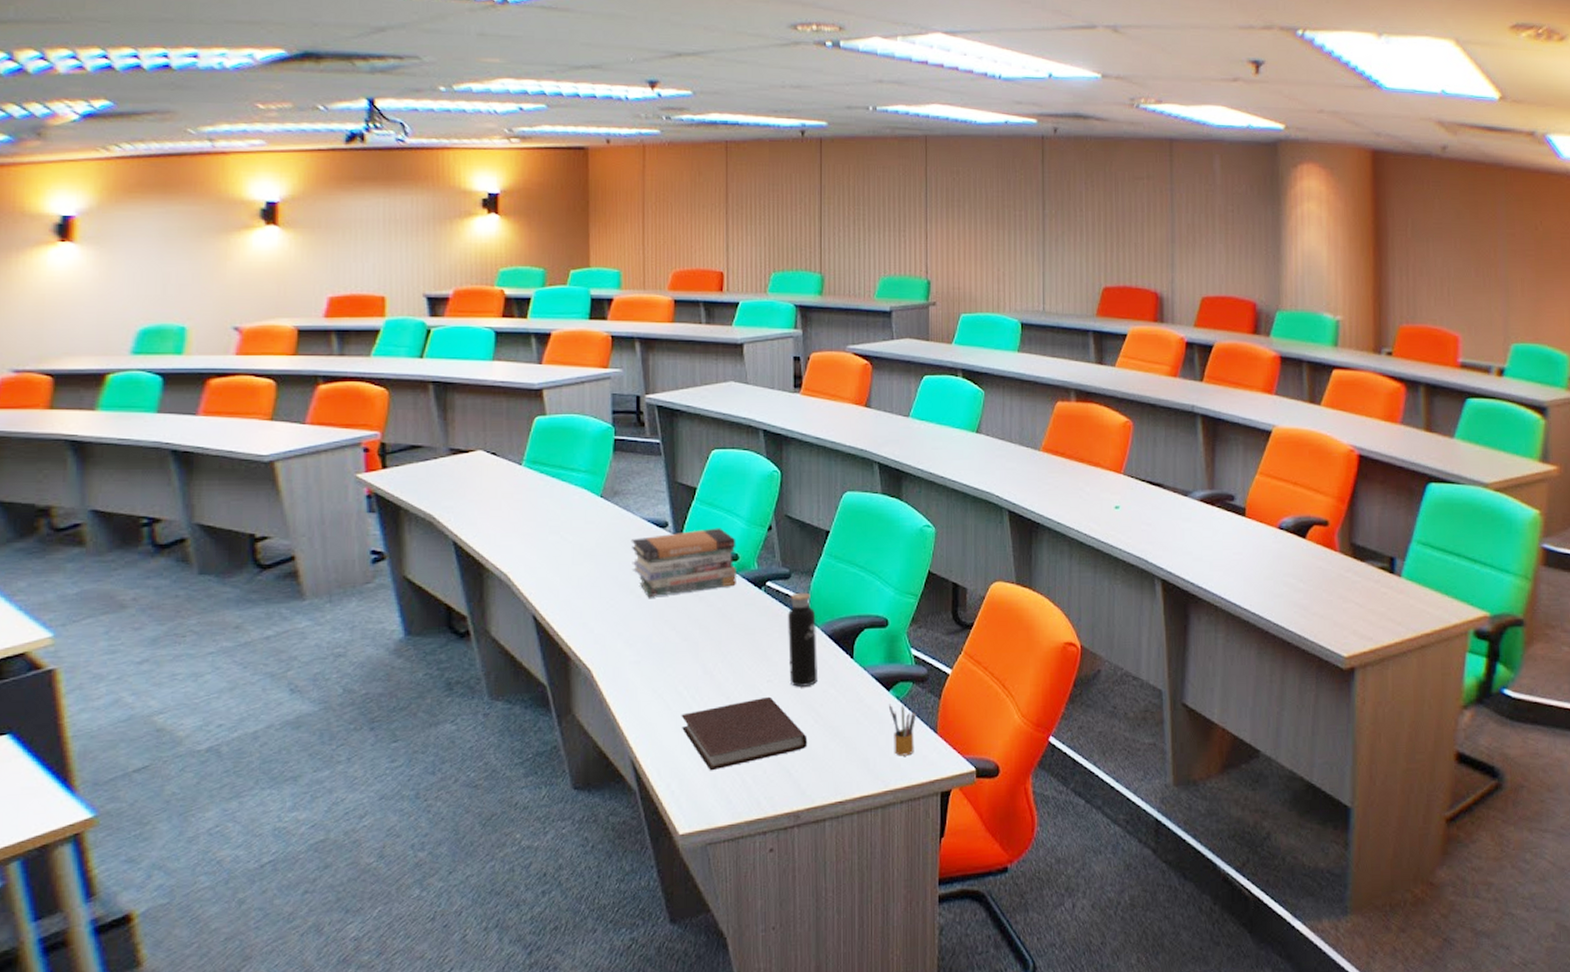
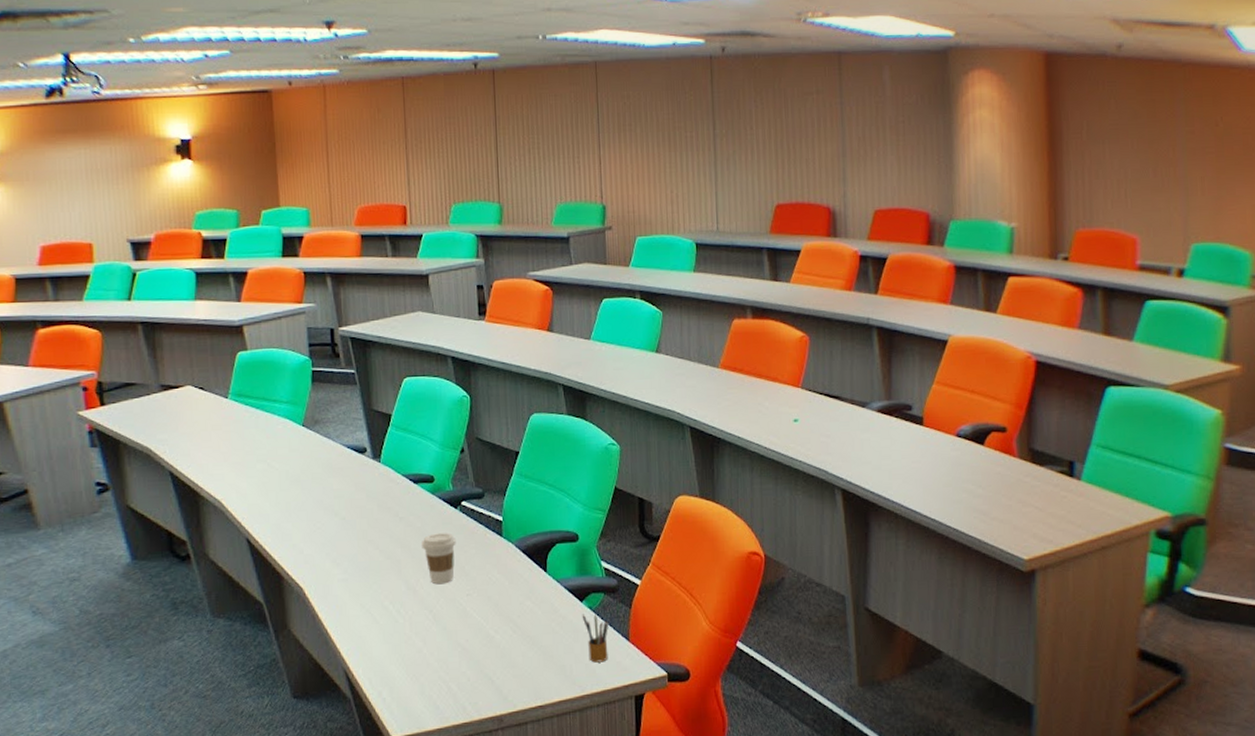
book stack: present [630,528,736,598] -> none [332,452,433,520]
notebook: present [681,696,808,771] -> none [388,609,507,680]
coffee cup: none [722,614,759,669] -> present [421,533,456,585]
water bottle: present [788,585,817,687] -> none [483,504,514,600]

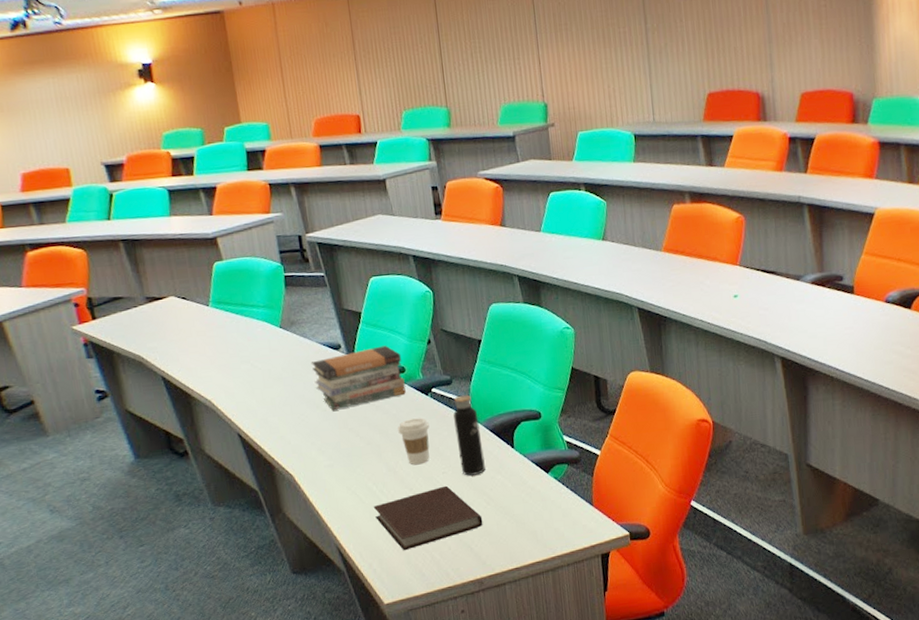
book stack: none [332,452,433,520] -> present [310,345,406,411]
notebook: none [388,609,507,680] -> present [373,485,483,551]
water bottle: none [483,504,514,600] -> present [453,389,485,476]
pencil box: present [582,614,609,663] -> none [548,484,575,527]

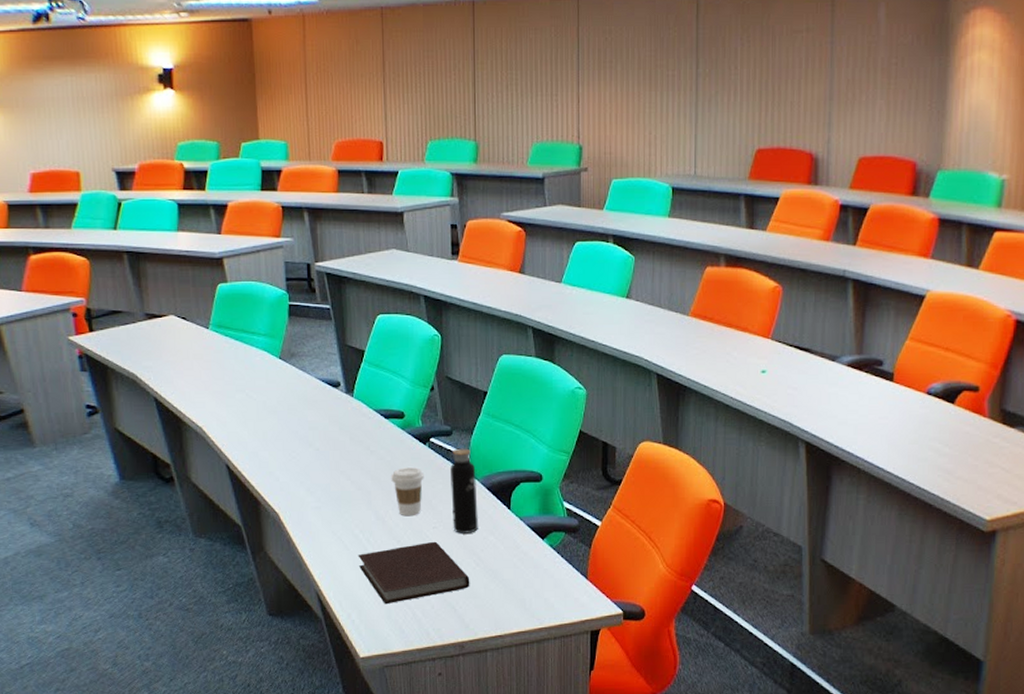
book stack: present [310,345,406,411] -> none [307,388,403,451]

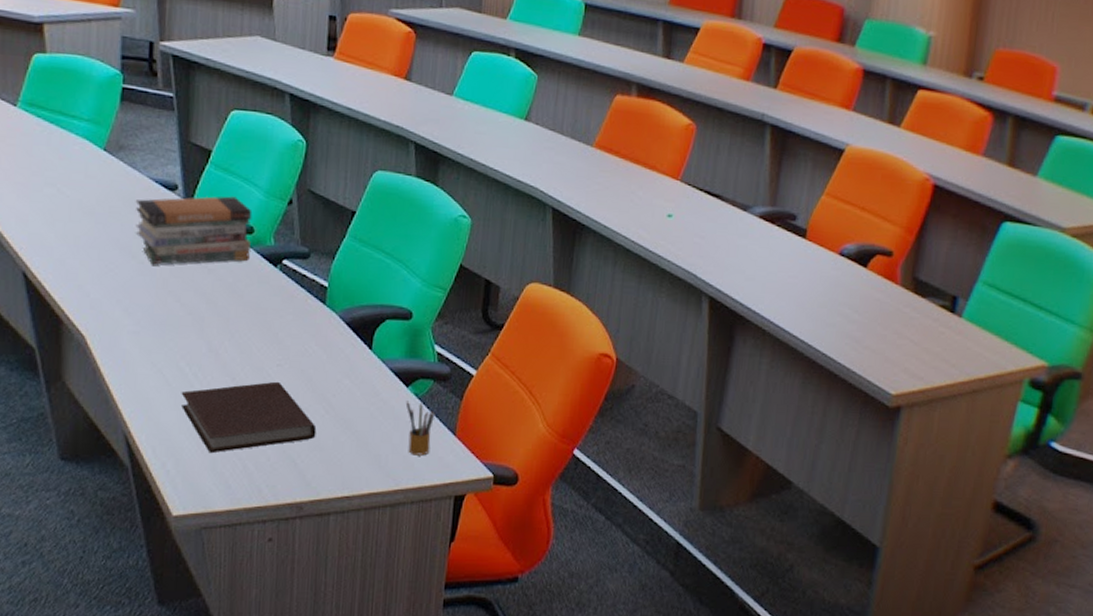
book stack: none [307,388,403,451] -> present [135,196,253,265]
coffee cup: present [391,467,424,517] -> none [231,292,272,350]
water bottle: present [450,442,478,533] -> none [301,267,335,375]
pencil box: none [543,551,569,598] -> present [405,400,436,456]

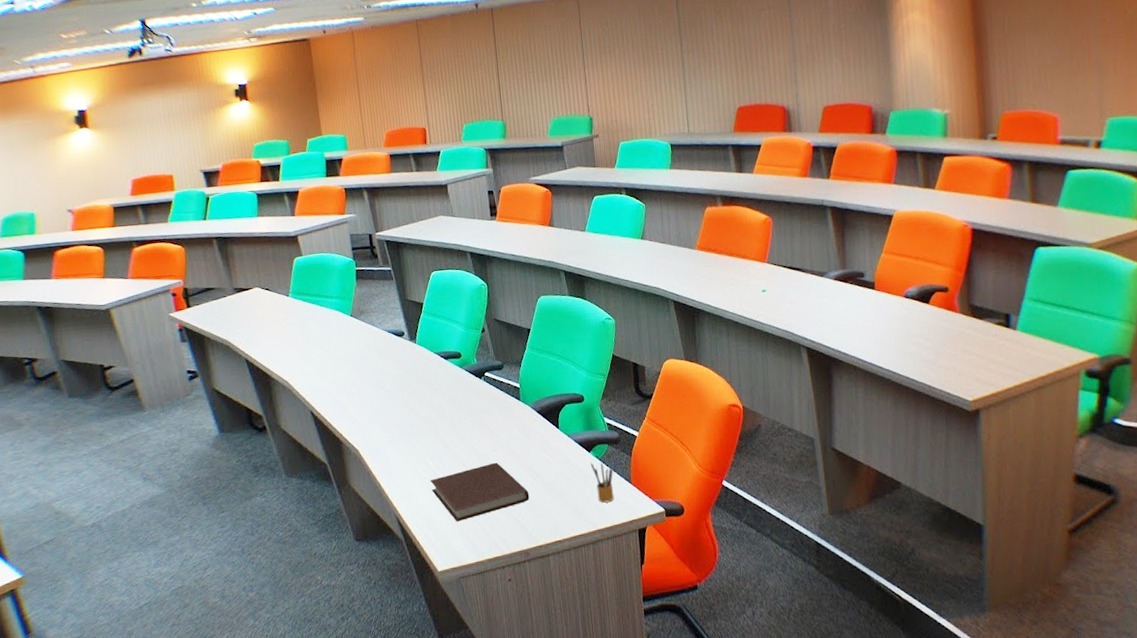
book stack: present [135,196,253,265] -> none [377,333,461,392]

